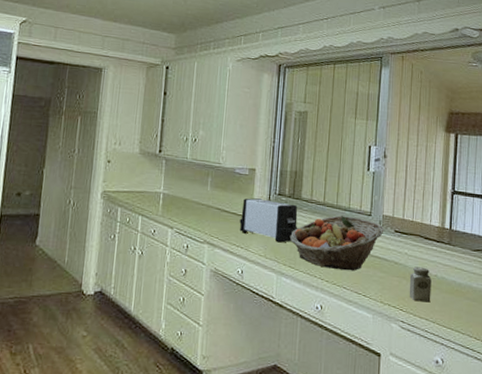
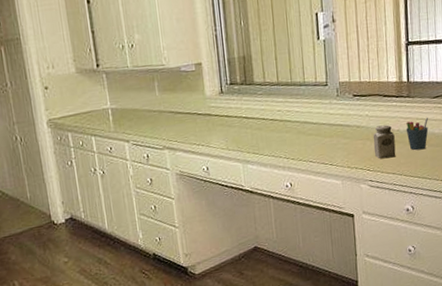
toaster: present [239,198,298,243] -> none [195,90,256,133]
fruit basket: present [290,215,384,271] -> none [249,90,343,147]
pen holder: none [443,269,468,301] -> present [406,118,429,151]

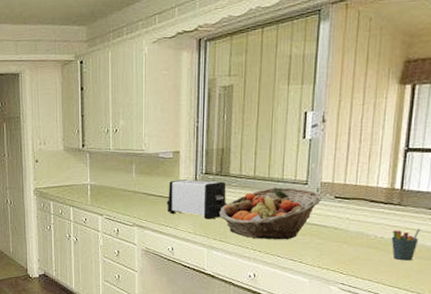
toaster: none [195,90,256,133] -> present [167,179,227,219]
fruit basket: none [249,90,343,147] -> present [219,187,323,240]
salt shaker: present [373,124,396,159] -> none [350,230,377,264]

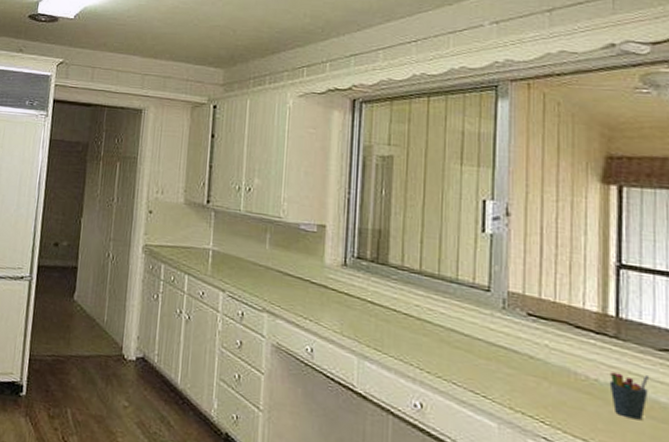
toaster: present [167,179,227,219] -> none [307,260,385,318]
fruit basket: present [219,187,323,240] -> none [375,288,511,363]

